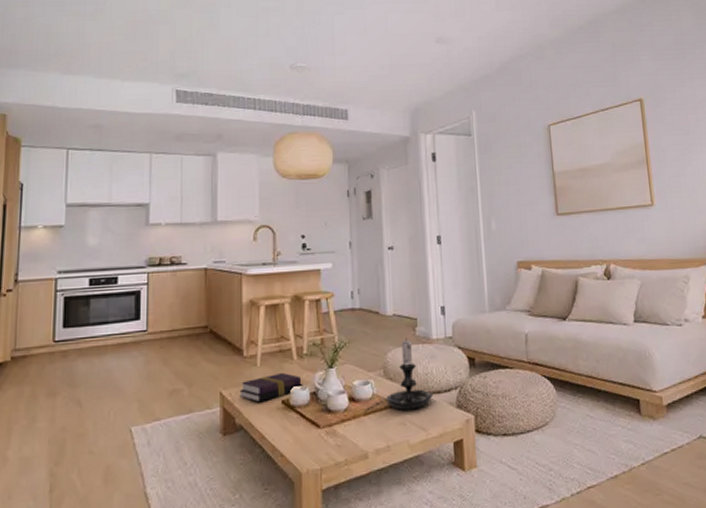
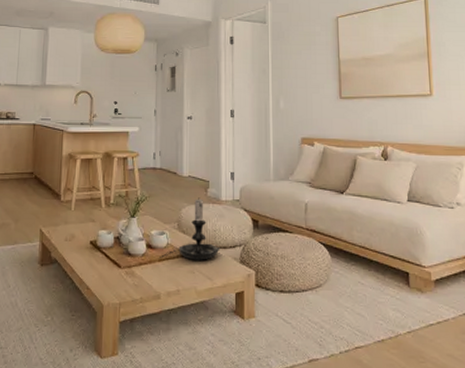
book: present [239,372,303,402] -> none [56,217,109,240]

